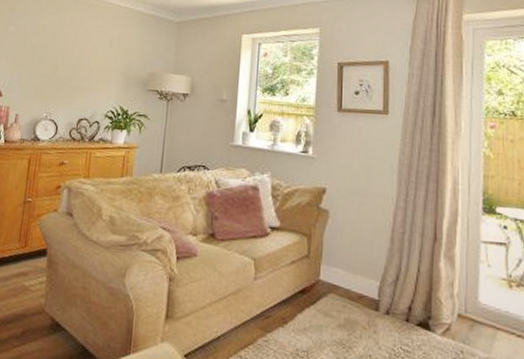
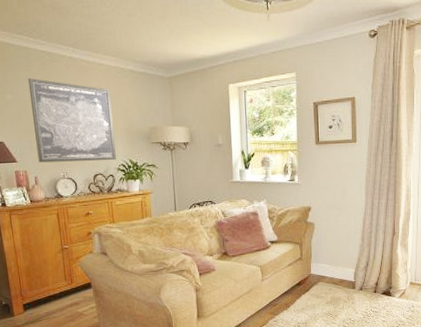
wall art: none [24,11,114,106] -> present [27,77,116,163]

